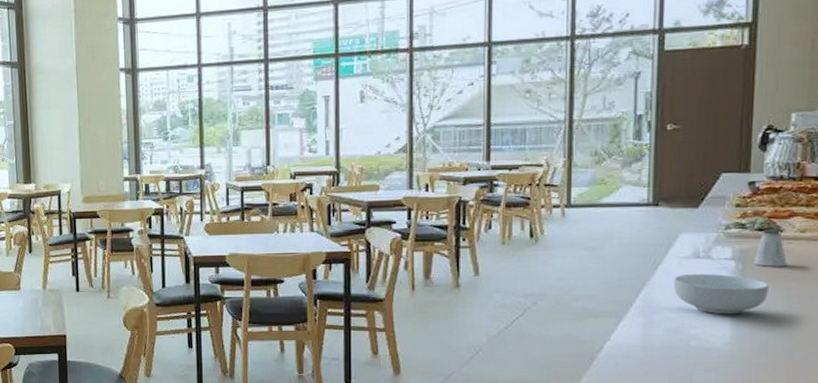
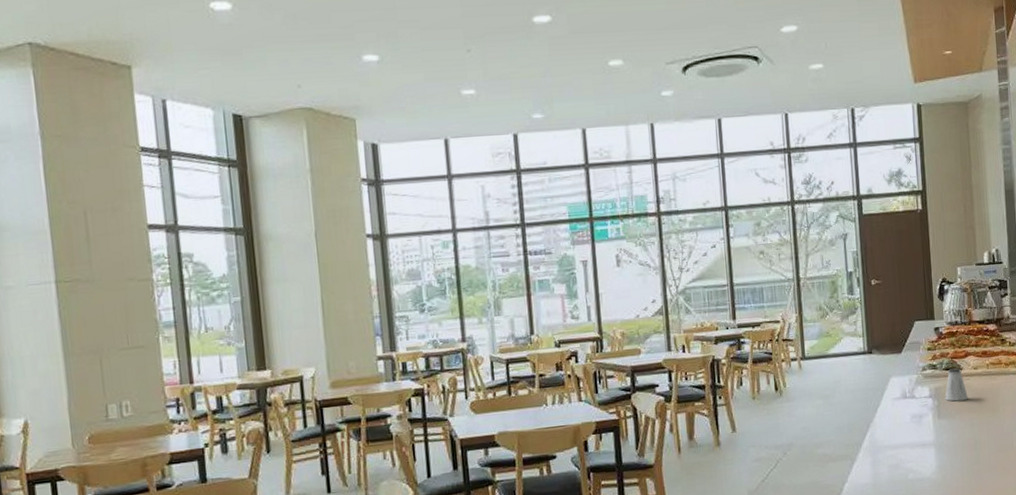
cereal bowl: present [673,273,768,315] -> none [889,411,958,448]

